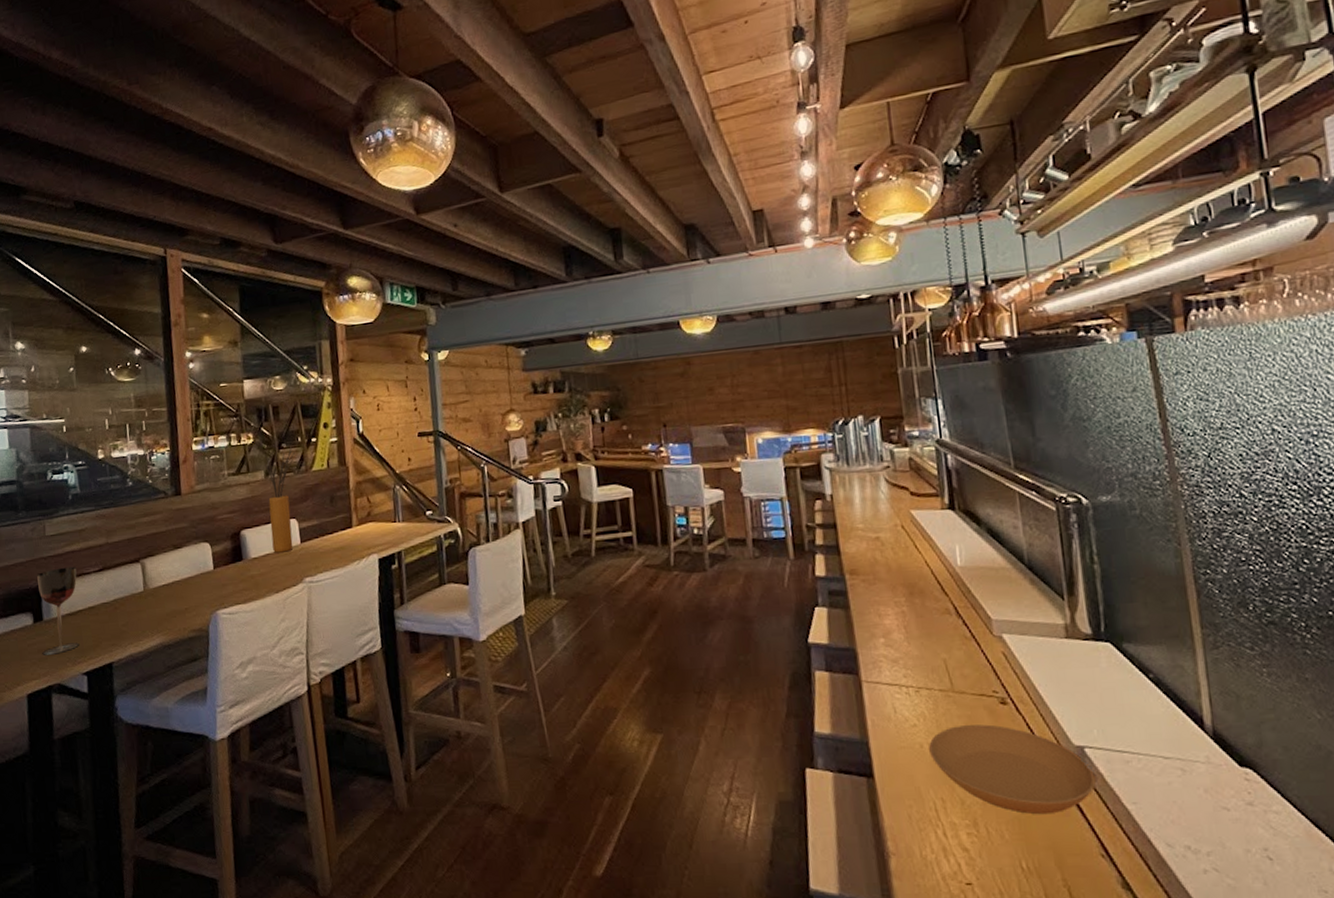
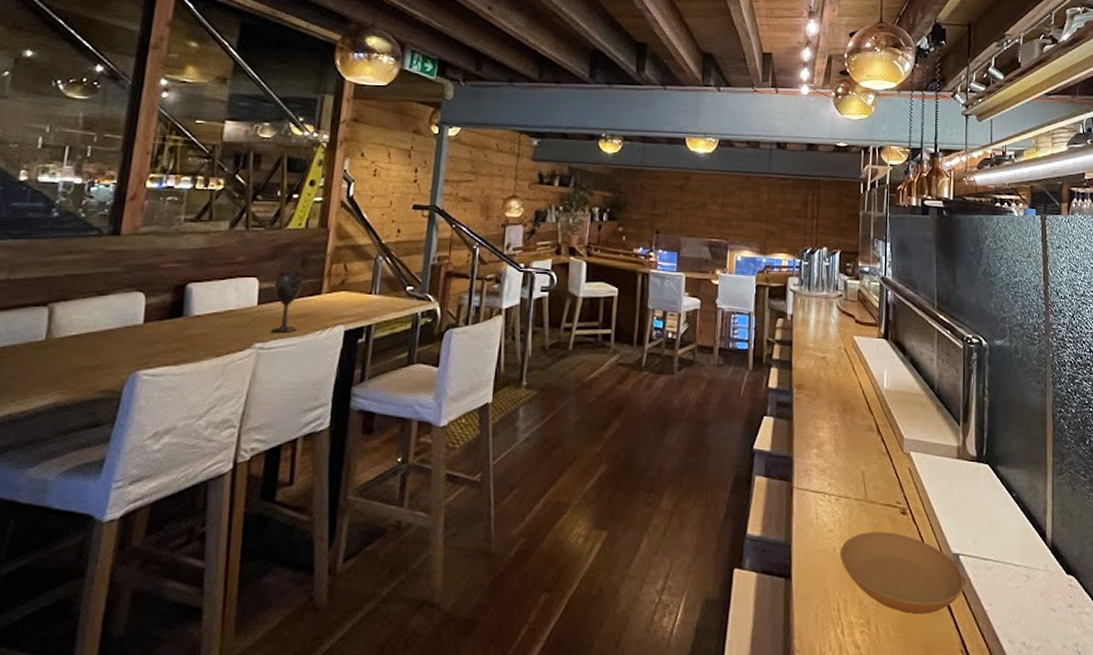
vase: present [265,447,296,553] -> none [223,200,272,313]
wine glass: none [311,510,337,567] -> present [270,272,303,333]

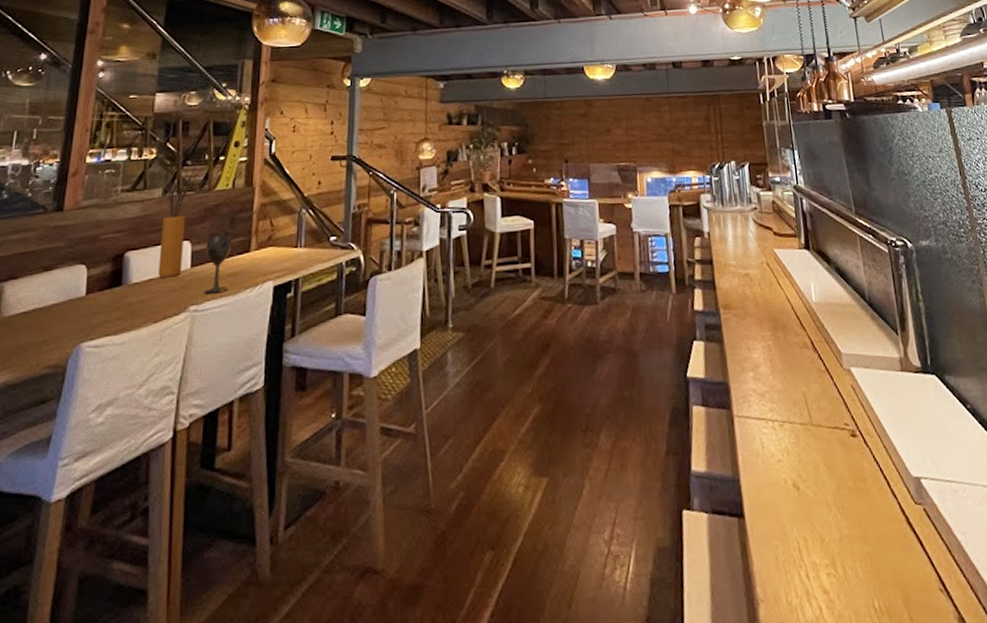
vase: none [223,200,272,313] -> present [159,164,201,278]
saucer: present [840,532,964,615] -> none [792,457,932,550]

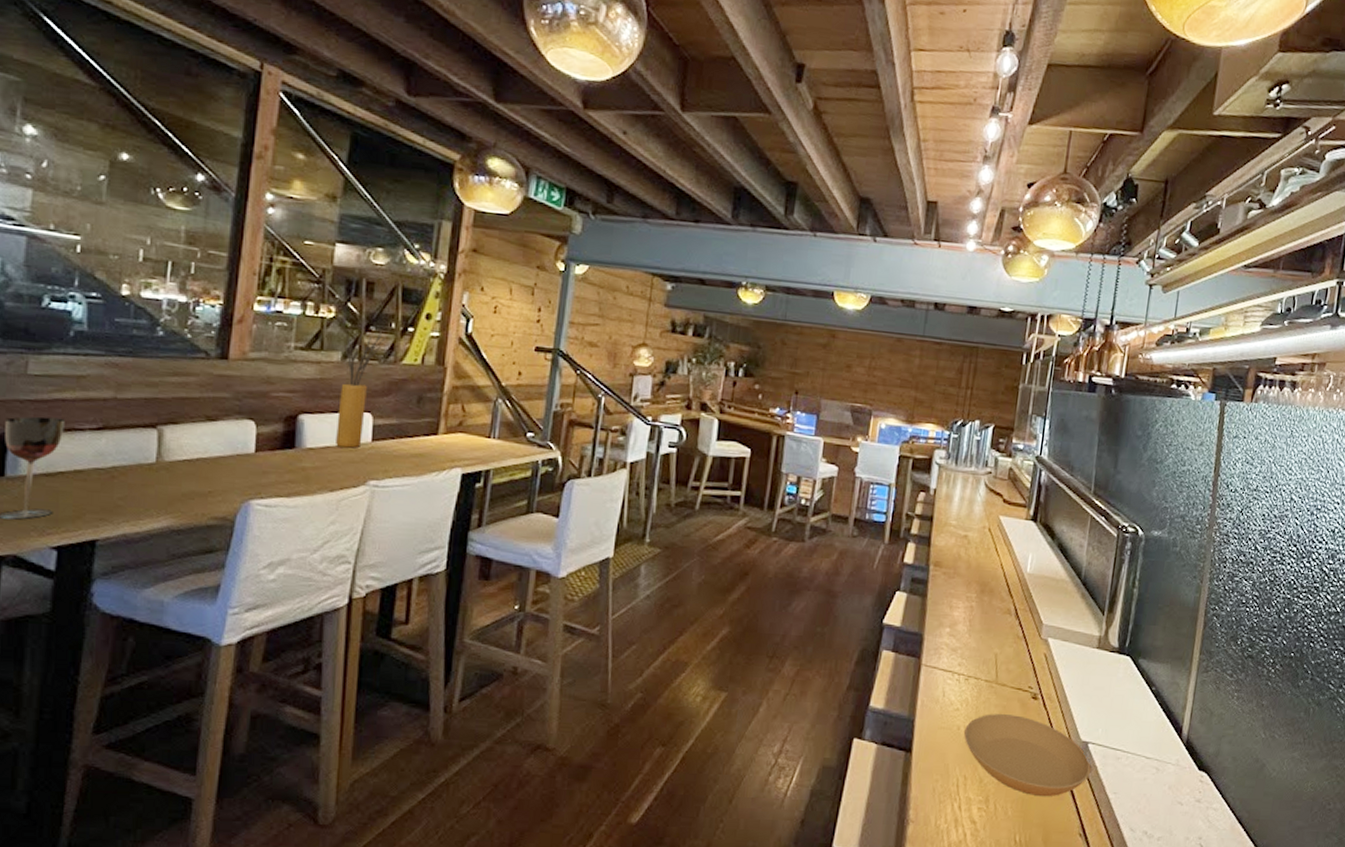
wine glass: present [203,232,232,294] -> none [385,409,418,472]
saucer: none [792,457,932,550] -> present [964,714,1091,797]

